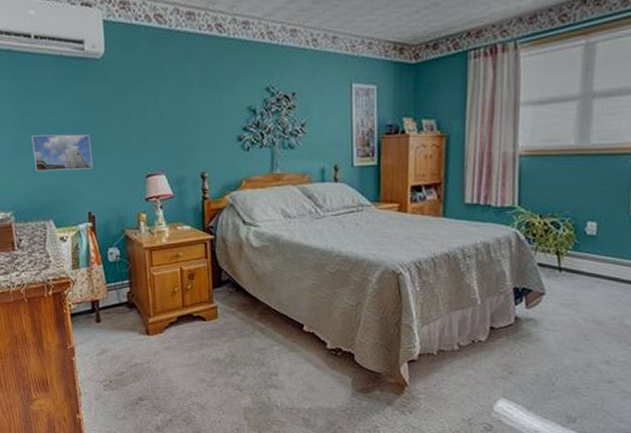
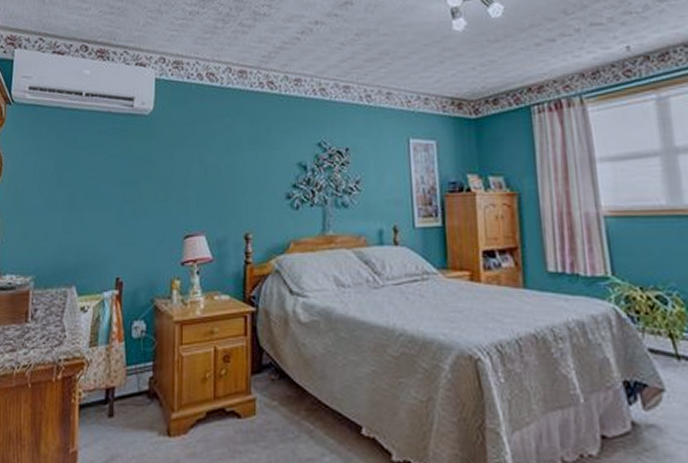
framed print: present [31,134,93,172] -> none [65,191,128,232]

